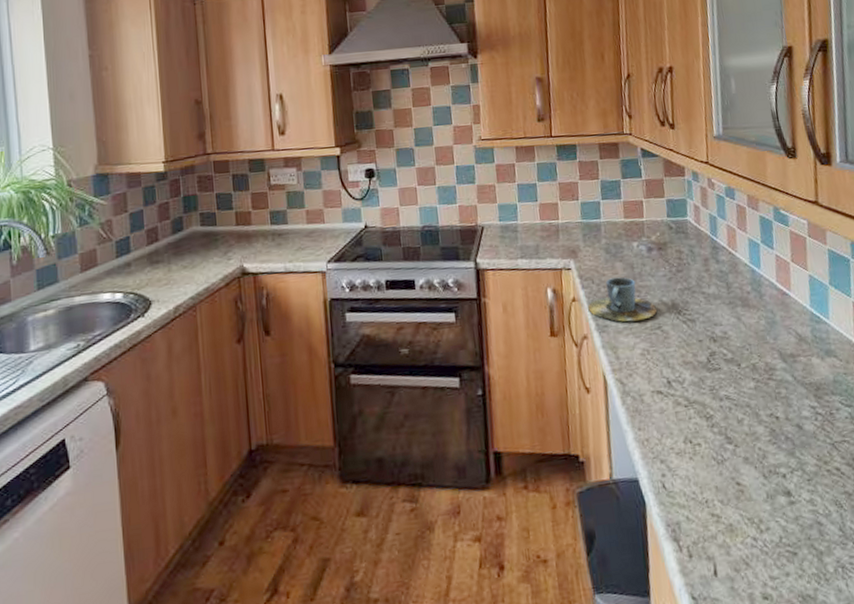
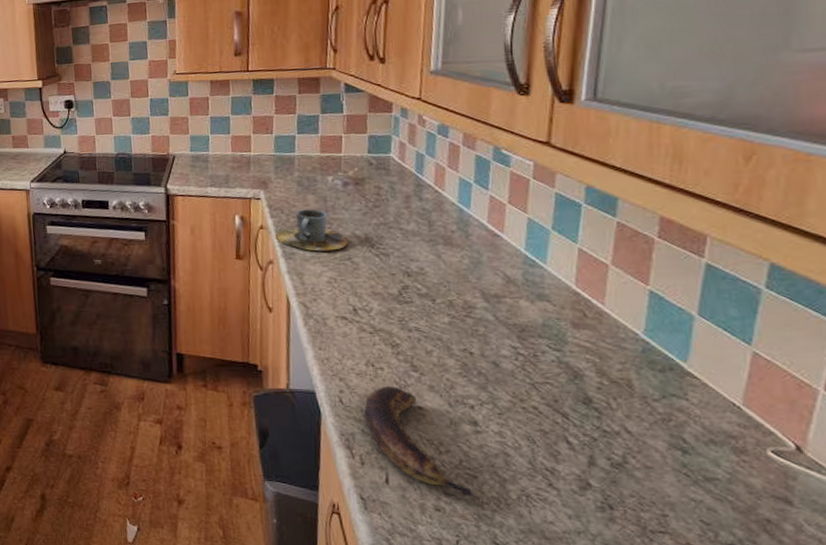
banana: none [687,463,807,585] -> present [364,387,485,505]

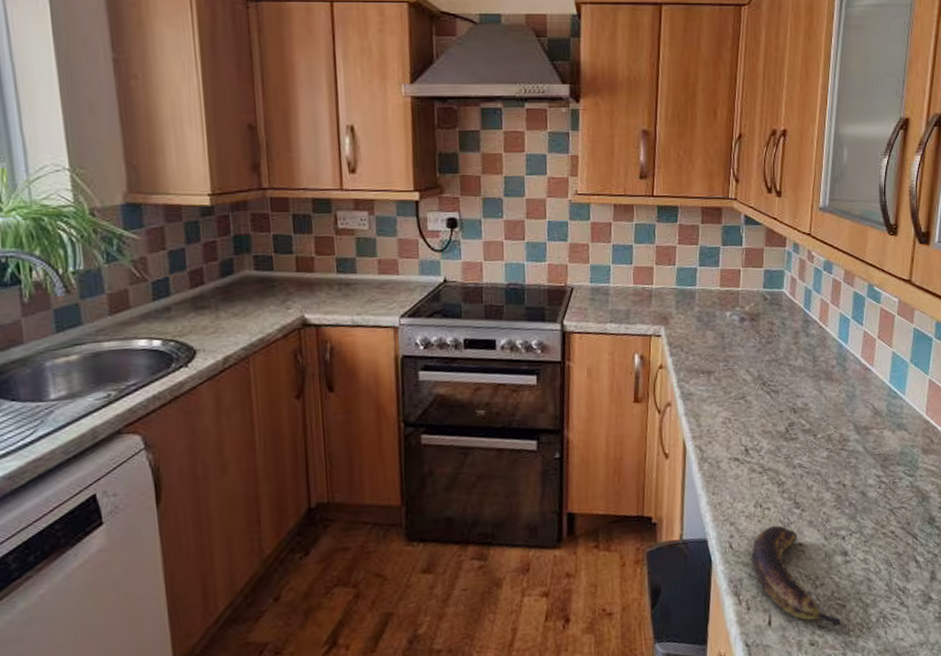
cup: present [275,209,349,252] -> none [674,346,743,391]

